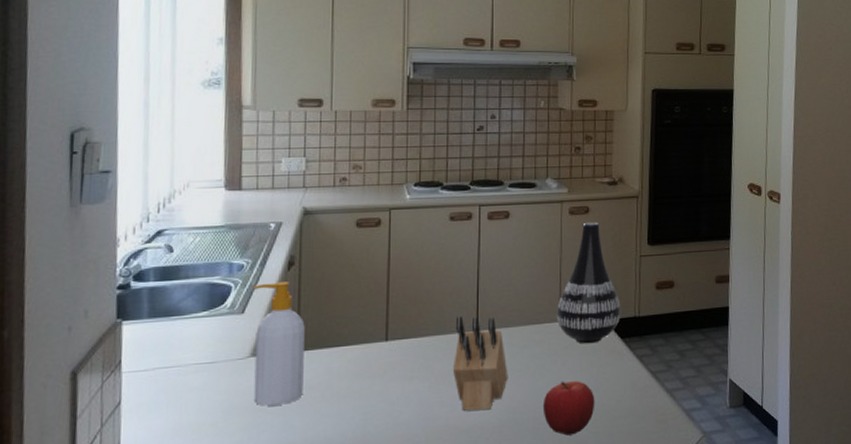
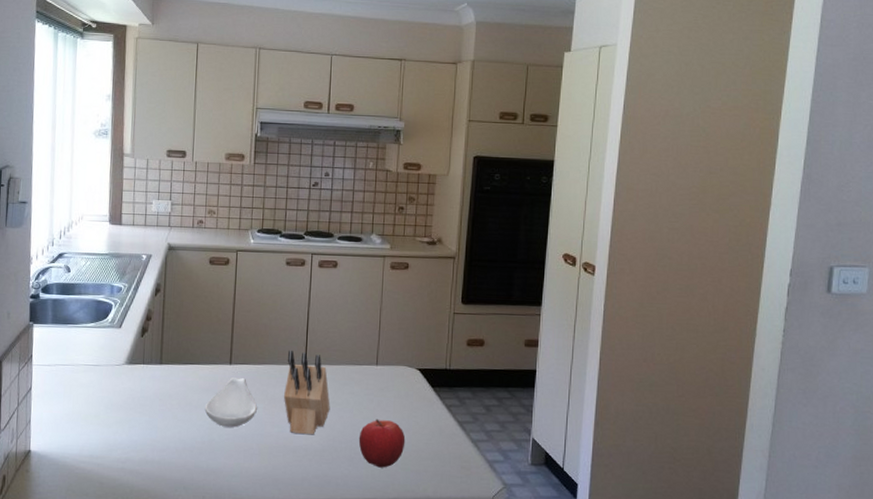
soap bottle: present [253,282,305,406] -> none [126,304,167,407]
spoon rest: none [356,355,421,416] -> present [204,376,257,427]
vase: present [556,222,621,344] -> none [374,277,433,389]

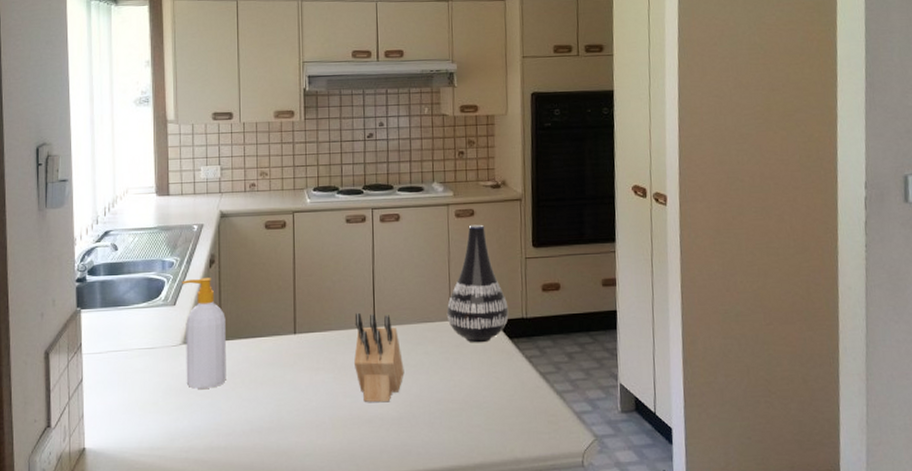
soap bottle: none [126,304,167,407] -> present [182,278,226,389]
spoon rest: present [204,376,257,427] -> none [270,347,326,402]
fruit: present [358,418,406,468] -> none [437,378,487,431]
vase: none [374,277,433,389] -> present [446,224,509,343]

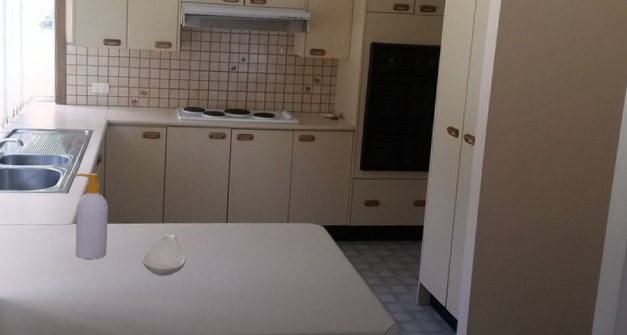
spoon rest: none [270,347,326,402] -> present [141,233,186,276]
knife block: present [353,312,404,403] -> none [208,210,249,282]
vase: present [446,224,509,343] -> none [285,148,336,242]

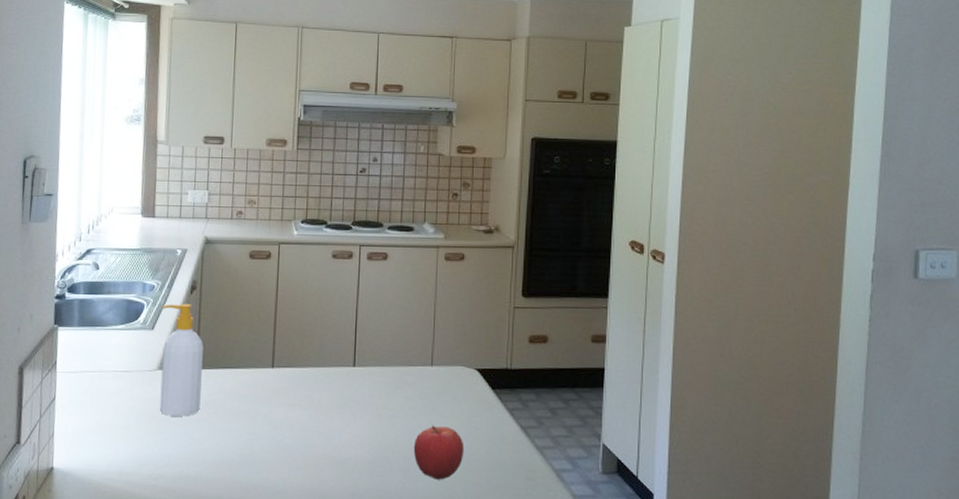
spoon rest: present [141,233,186,276] -> none [244,381,302,438]
fruit: none [273,267,313,308] -> present [413,425,465,480]

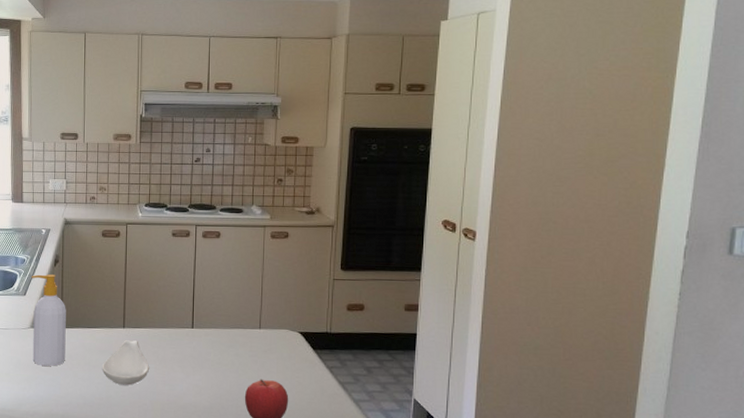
spoon rest: none [244,381,302,438] -> present [102,339,149,385]

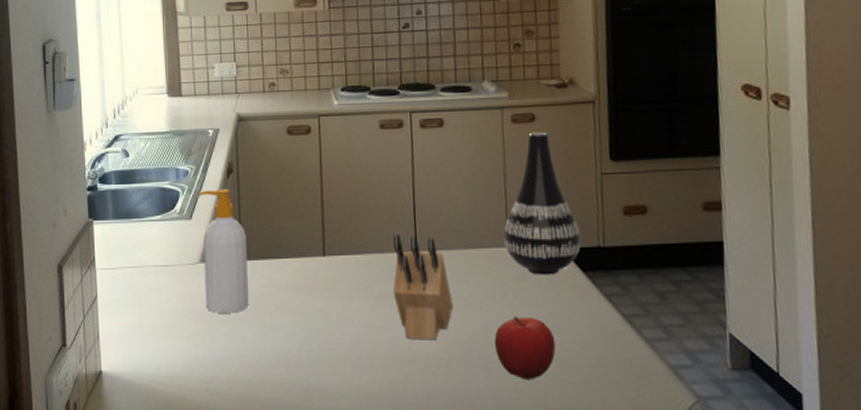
spoon rest: present [102,339,149,385] -> none [298,271,362,334]
knife block: none [173,314,217,393] -> present [392,233,453,341]
vase: none [257,246,314,351] -> present [503,131,582,275]

